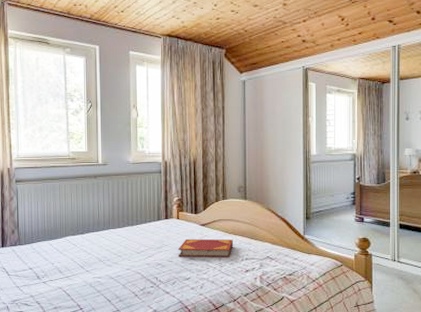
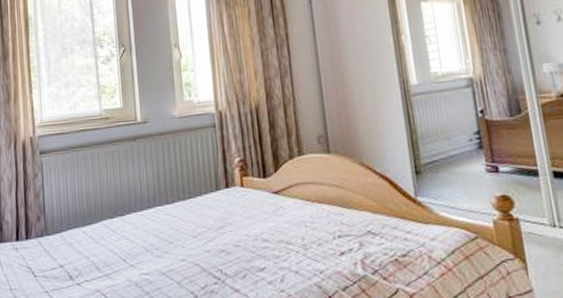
hardback book: present [177,238,233,258] -> none [245,210,319,239]

